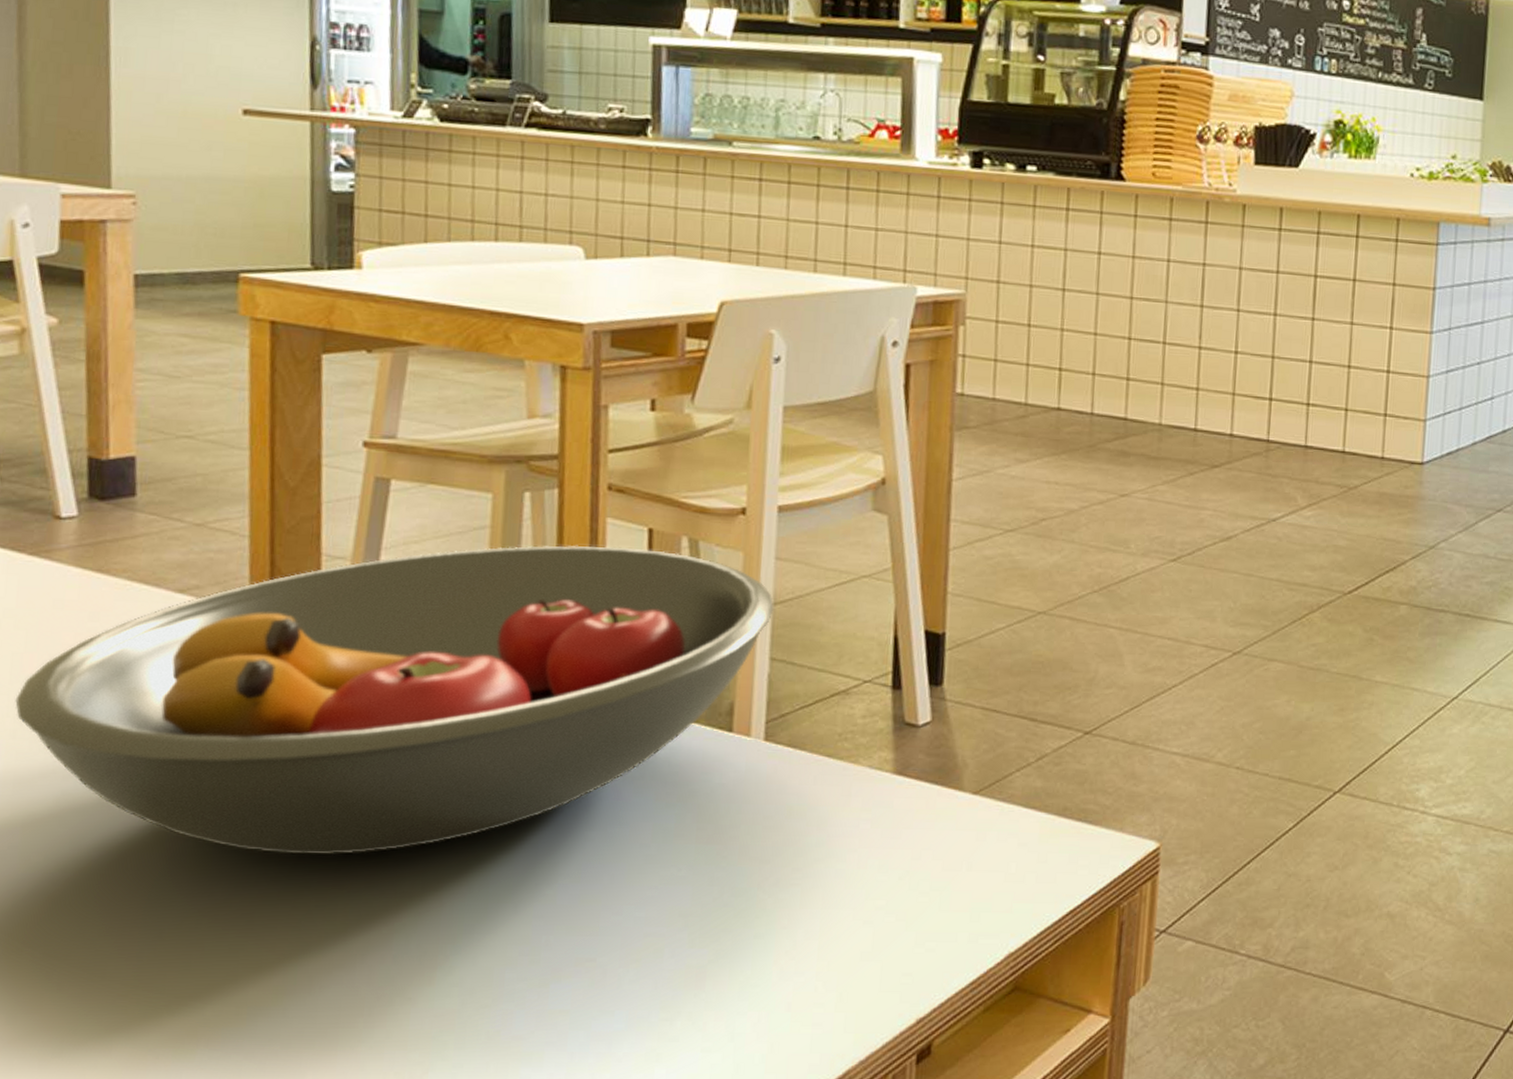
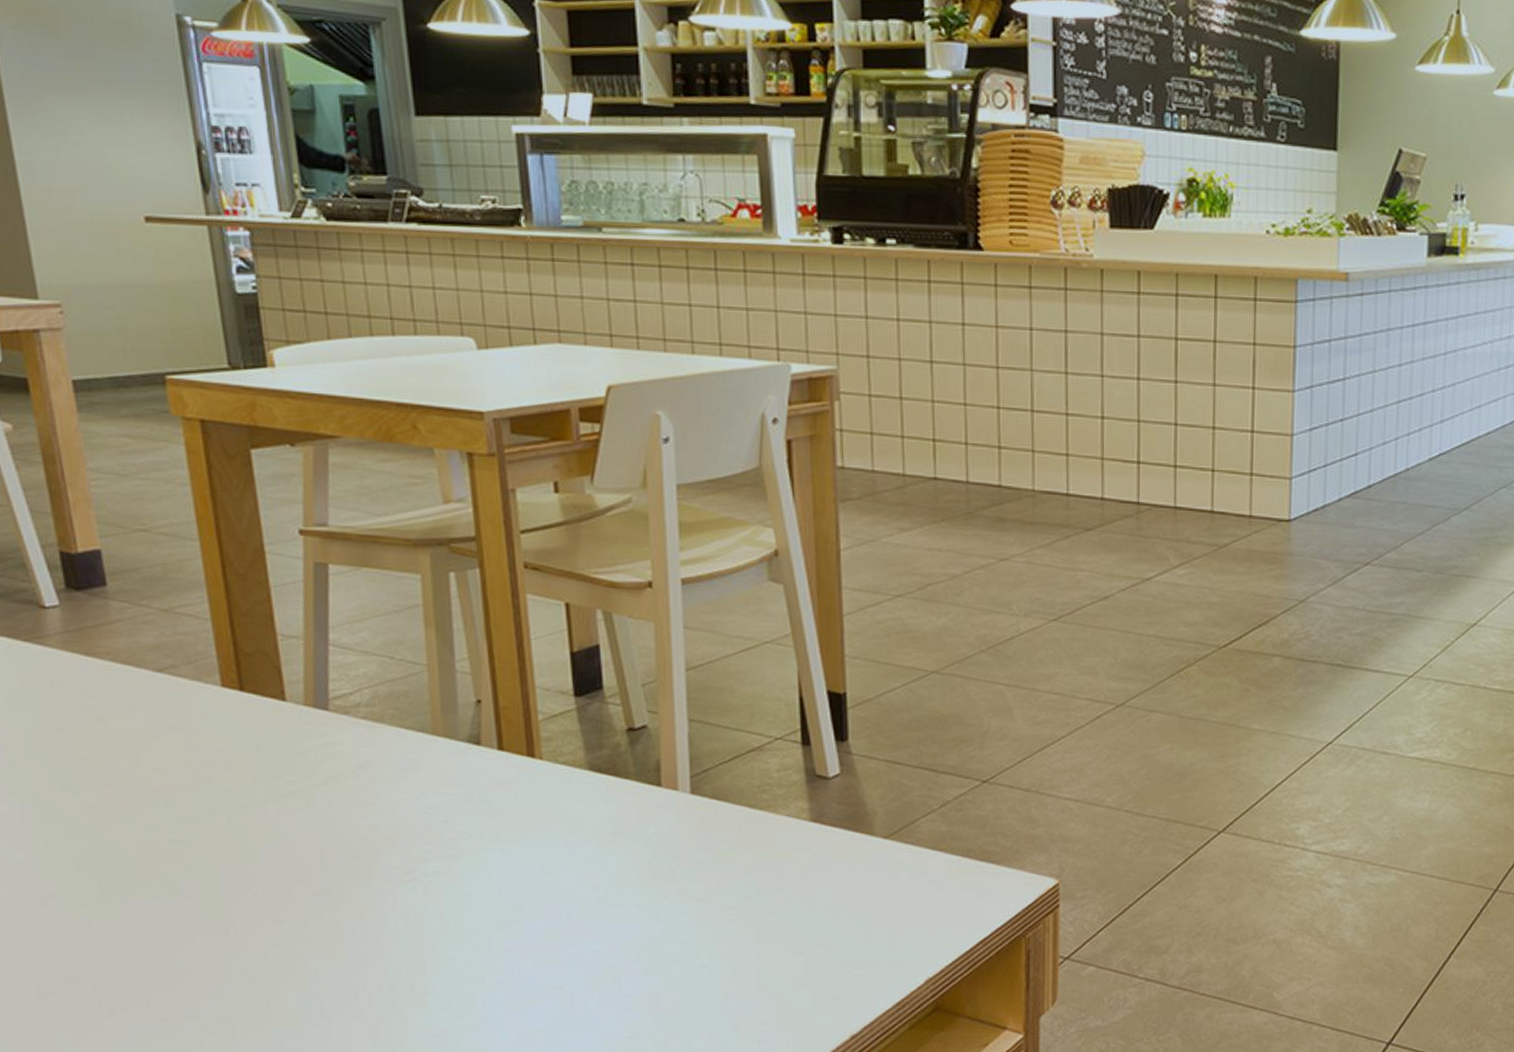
fruit bowl: present [15,545,774,855] -> none [33,620,687,899]

